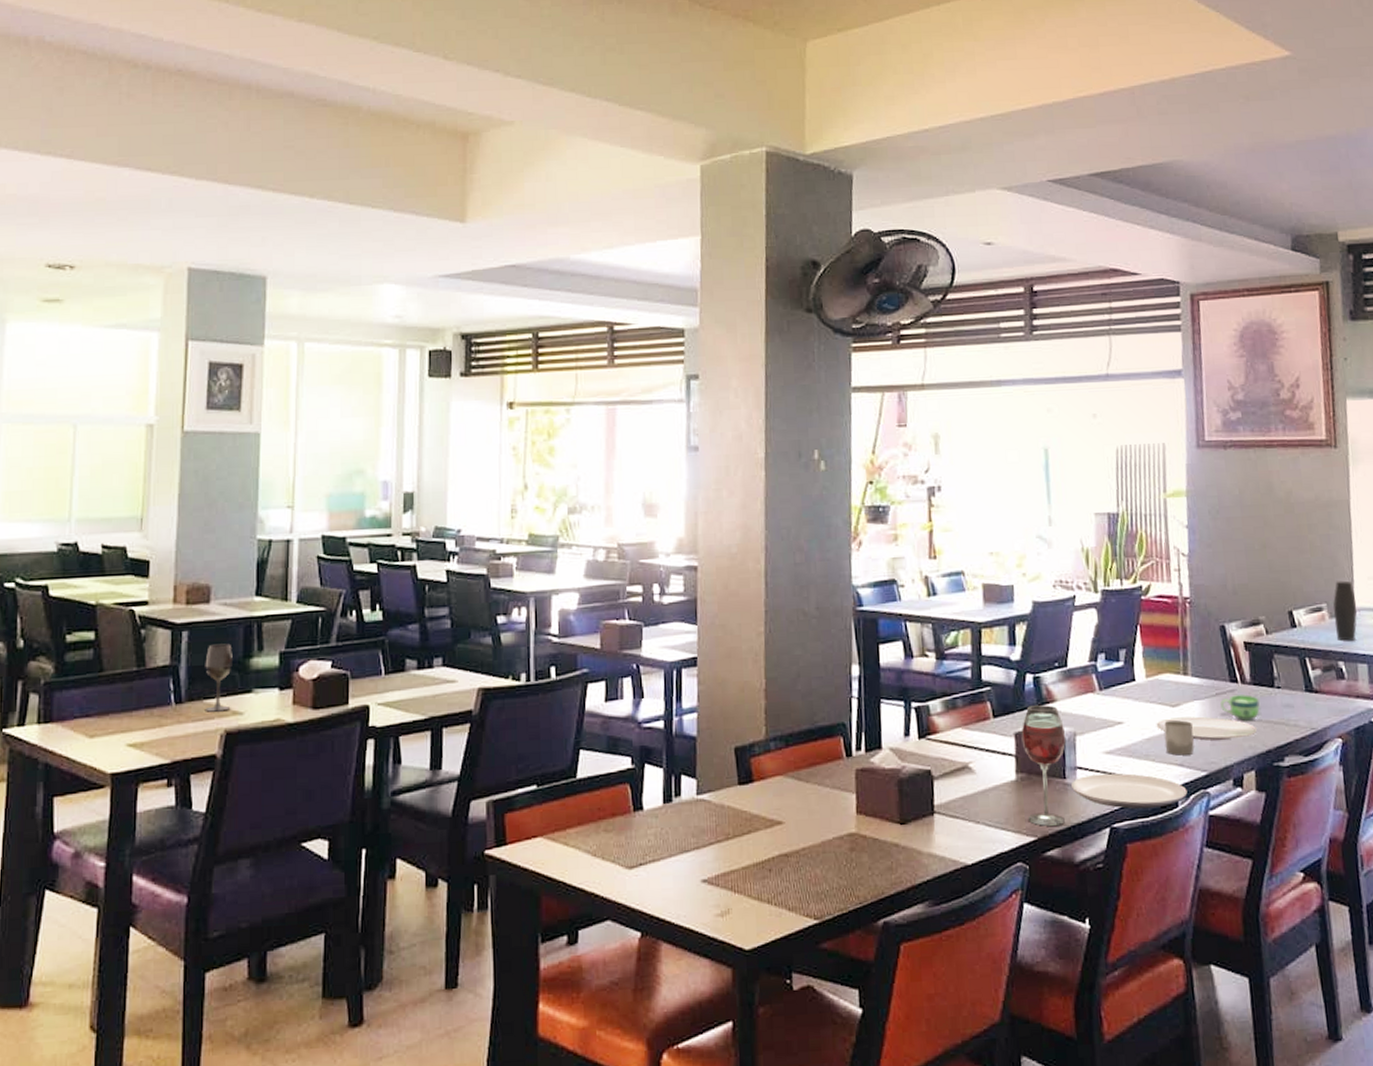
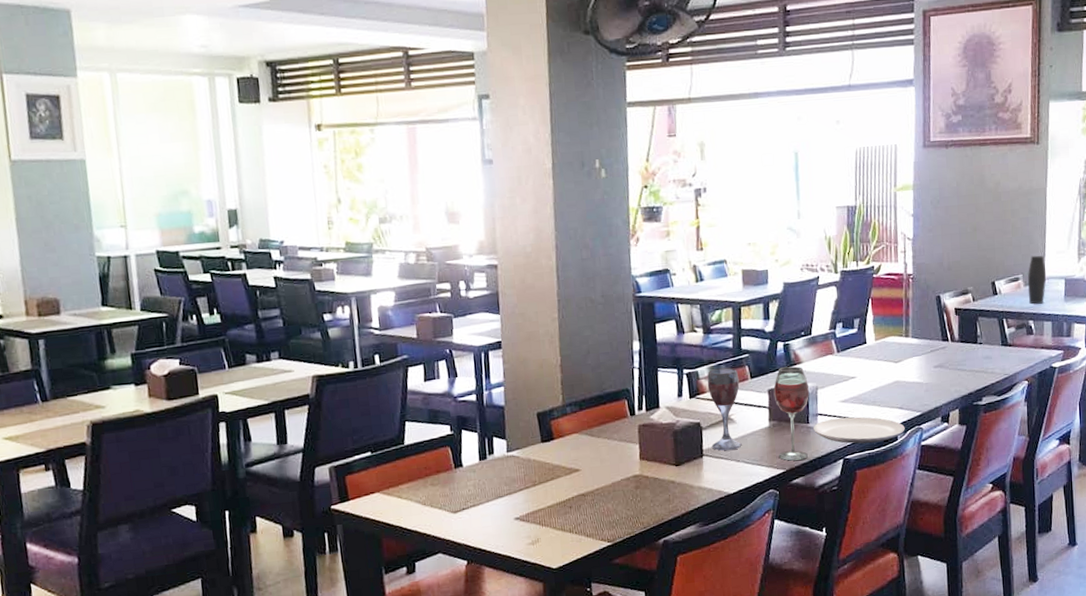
wine glass: present [205,643,232,712] -> none [63,348,92,408]
cup: none [940,703,983,809] -> present [707,368,742,451]
plate: present [1156,716,1257,741] -> none [882,369,962,388]
cup: present [1164,719,1195,756] -> none [888,372,912,401]
cup: present [1220,694,1260,722] -> none [934,350,965,372]

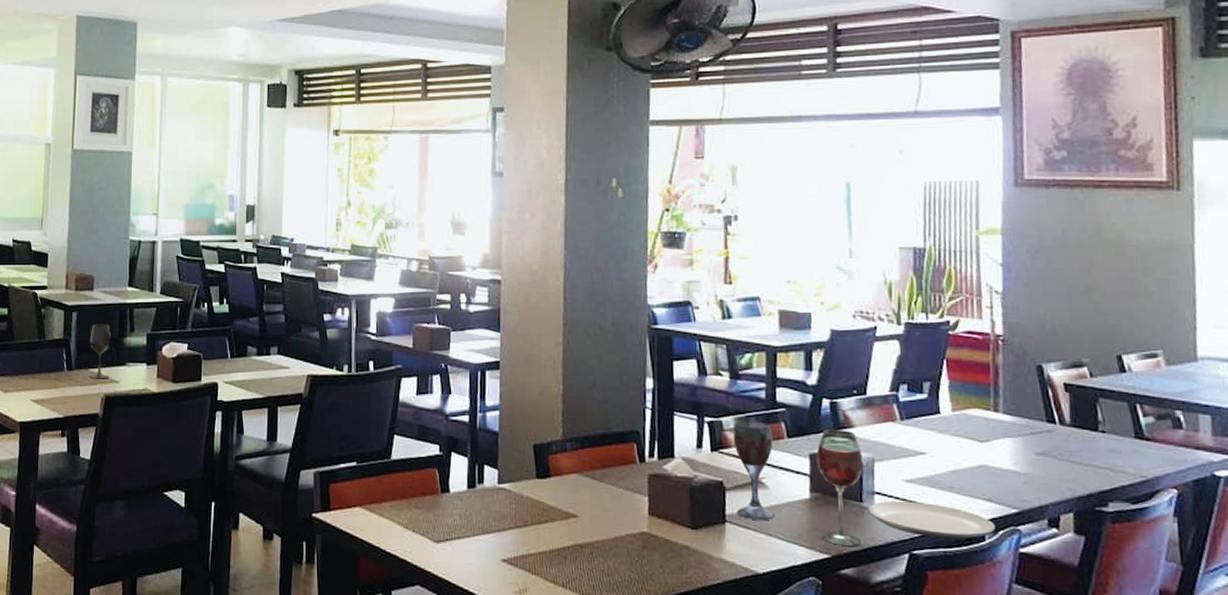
wine glass: none [63,348,92,408] -> present [89,324,111,379]
vase: present [1027,255,1047,304] -> none [1170,328,1200,390]

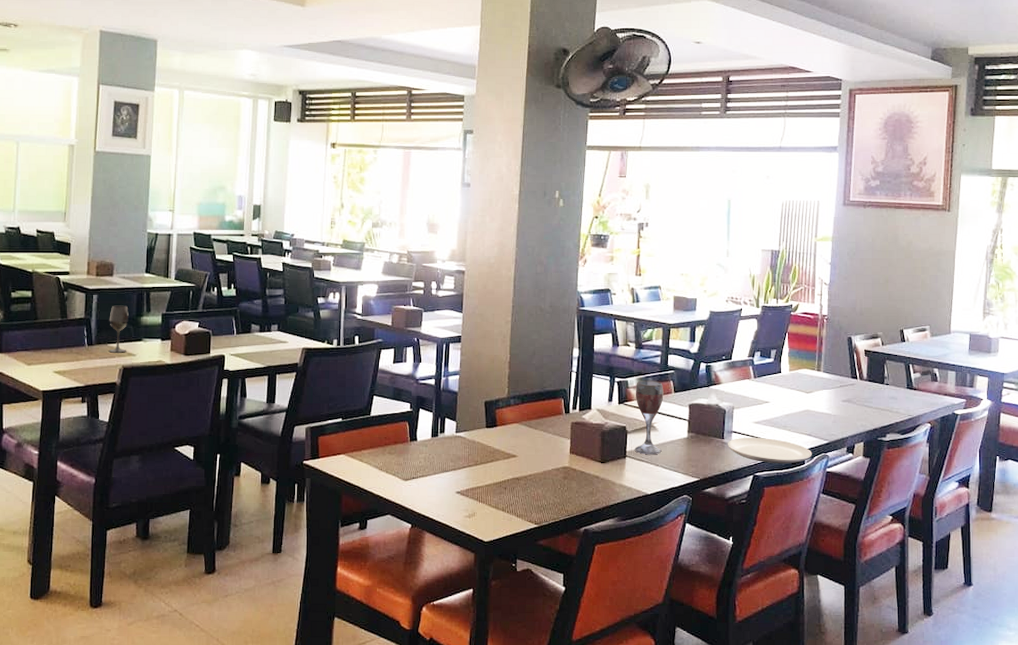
wineglass: present [816,430,863,546] -> none [694,386,726,471]

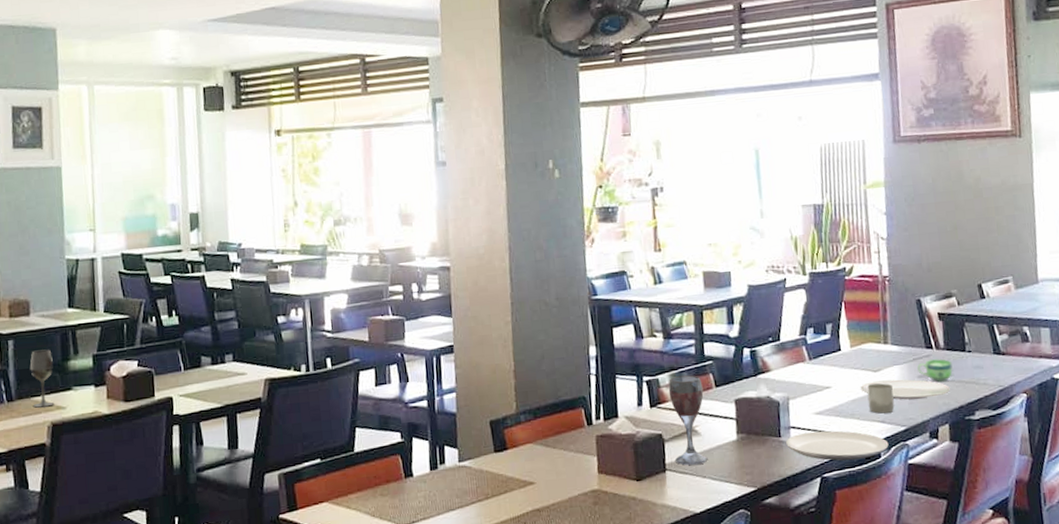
plate: none [794,401,868,419] -> present [860,379,950,400]
cup: none [799,402,821,428] -> present [867,382,895,414]
cup: none [843,388,872,408] -> present [917,359,953,383]

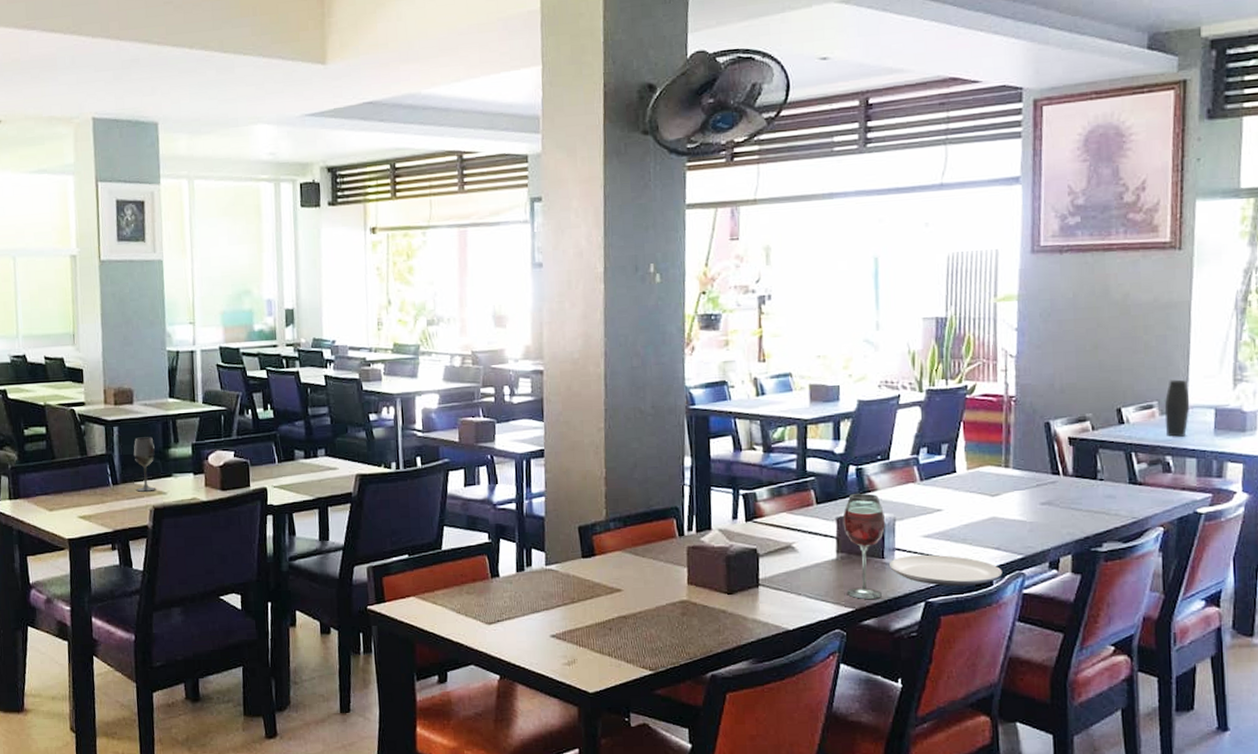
cup: present [668,375,708,466] -> none [766,491,804,582]
wineglass: none [740,374,781,478] -> present [842,493,885,599]
plate: present [860,379,950,400] -> none [975,505,1076,527]
cup: present [867,382,895,414] -> none [982,507,1013,540]
cup: present [917,359,953,383] -> none [1041,486,1081,511]
vase: none [1018,255,1040,309] -> present [1164,379,1190,437]

